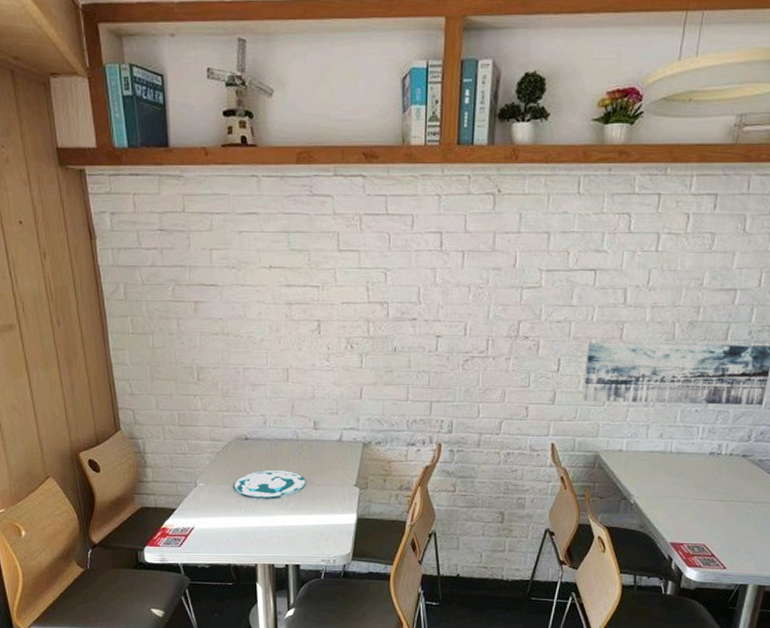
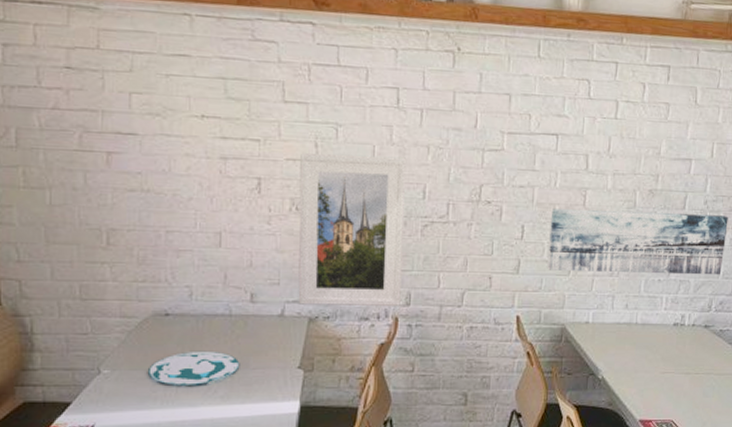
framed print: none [353,296,450,433] -> present [298,152,407,306]

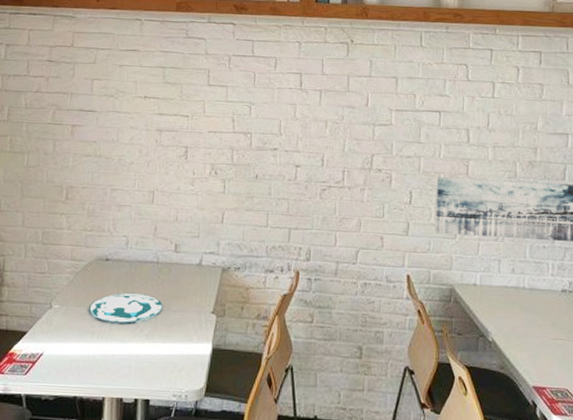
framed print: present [298,152,407,306] -> none [214,126,308,261]

